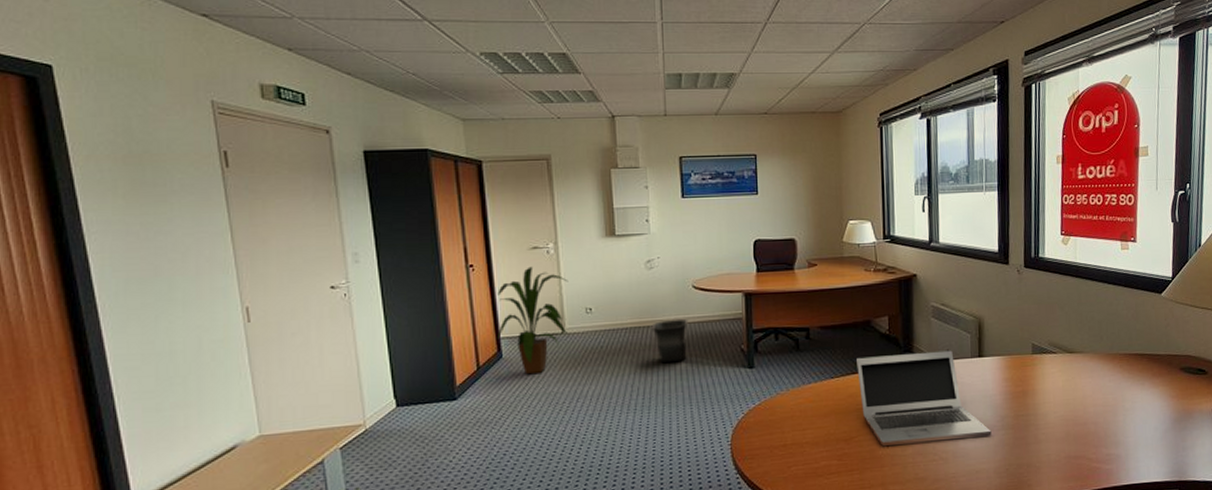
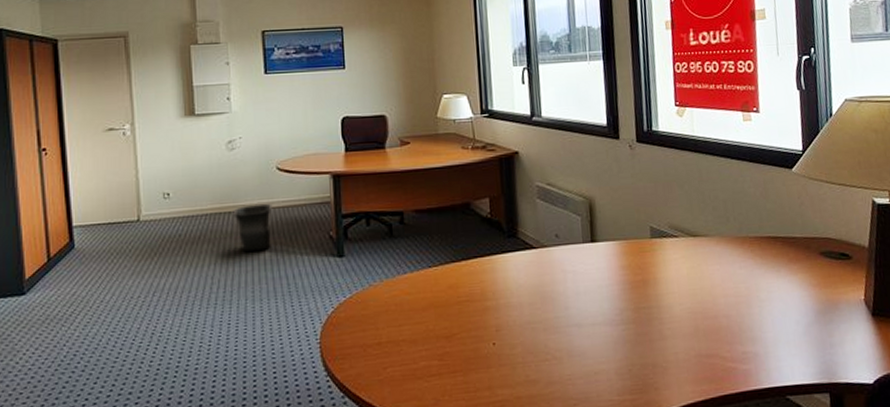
house plant: present [496,266,569,375] -> none [68,149,145,267]
laptop: present [857,350,992,447] -> none [456,235,610,345]

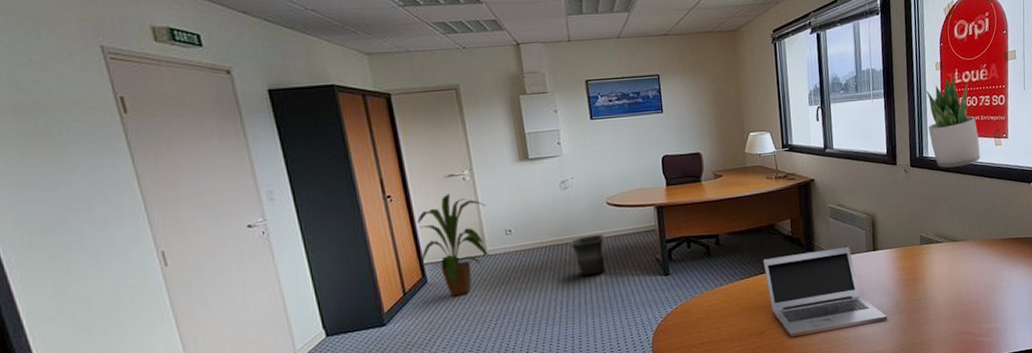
house plant: none [68,149,145,267] -> present [417,193,491,297]
laptop: none [456,235,610,345] -> present [763,246,888,338]
planter: none [654,39,725,145] -> present [926,77,980,168]

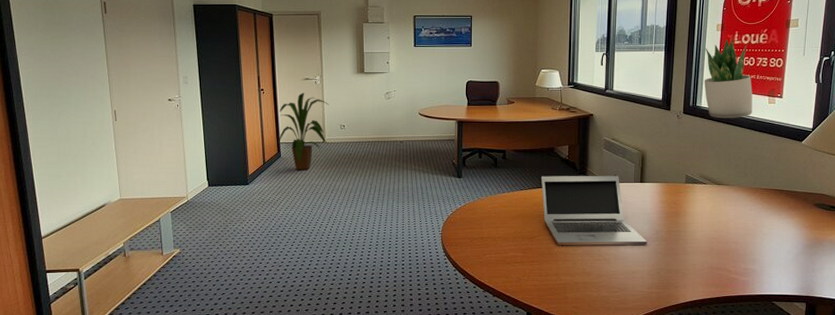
waste bin: present [570,233,605,277] -> none [387,137,415,170]

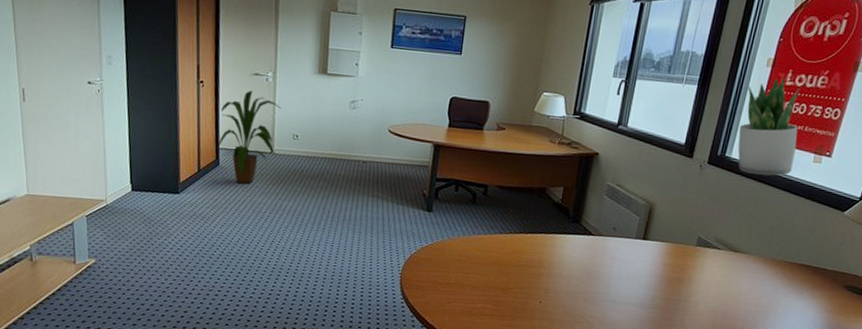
laptop: present [541,175,647,246] -> none [522,219,640,311]

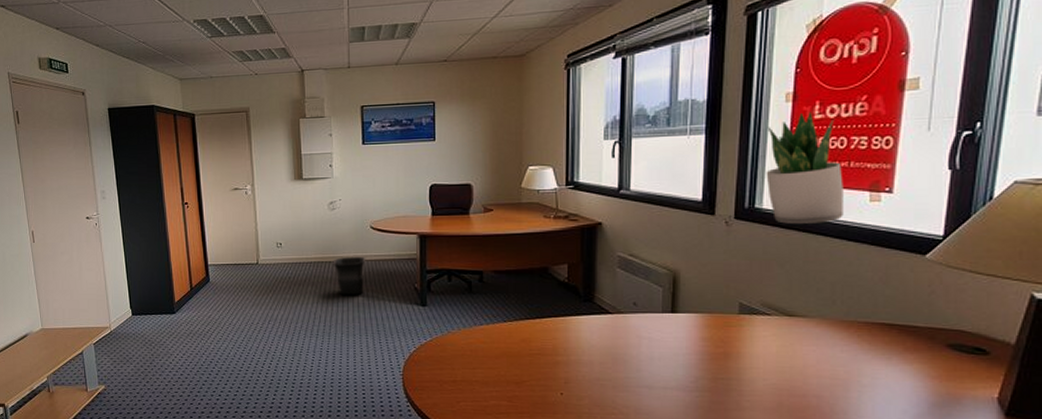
house plant: present [216,90,282,185] -> none [205,205,263,298]
waste bin: none [347,156,381,196] -> present [332,256,366,296]

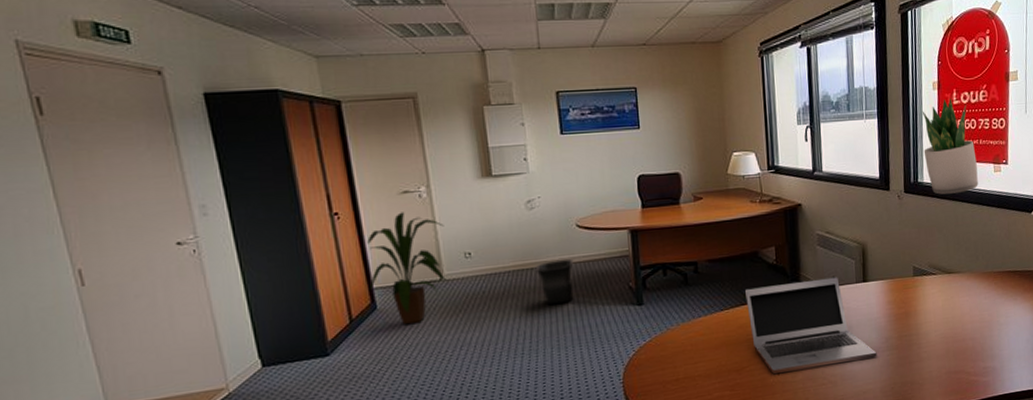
house plant: none [205,205,263,298] -> present [367,212,448,325]
laptop: none [531,303,683,396] -> present [745,277,877,375]

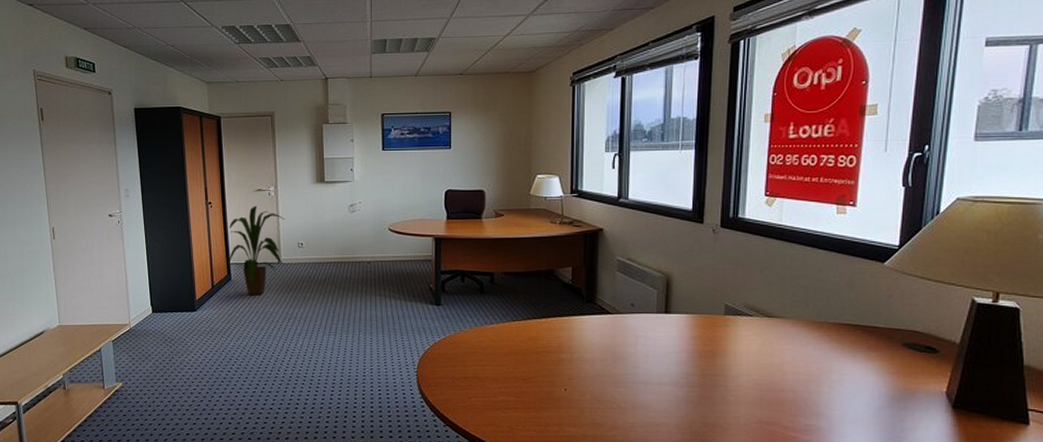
waste bin: present [535,258,574,306] -> none [352,257,384,295]
laptop: present [745,277,877,375] -> none [538,304,675,391]
planter: present [922,98,978,195] -> none [748,132,815,233]

